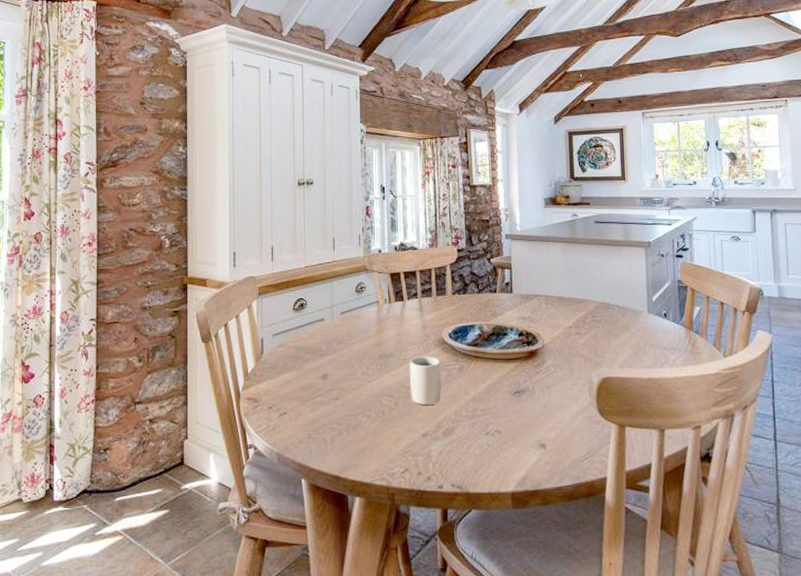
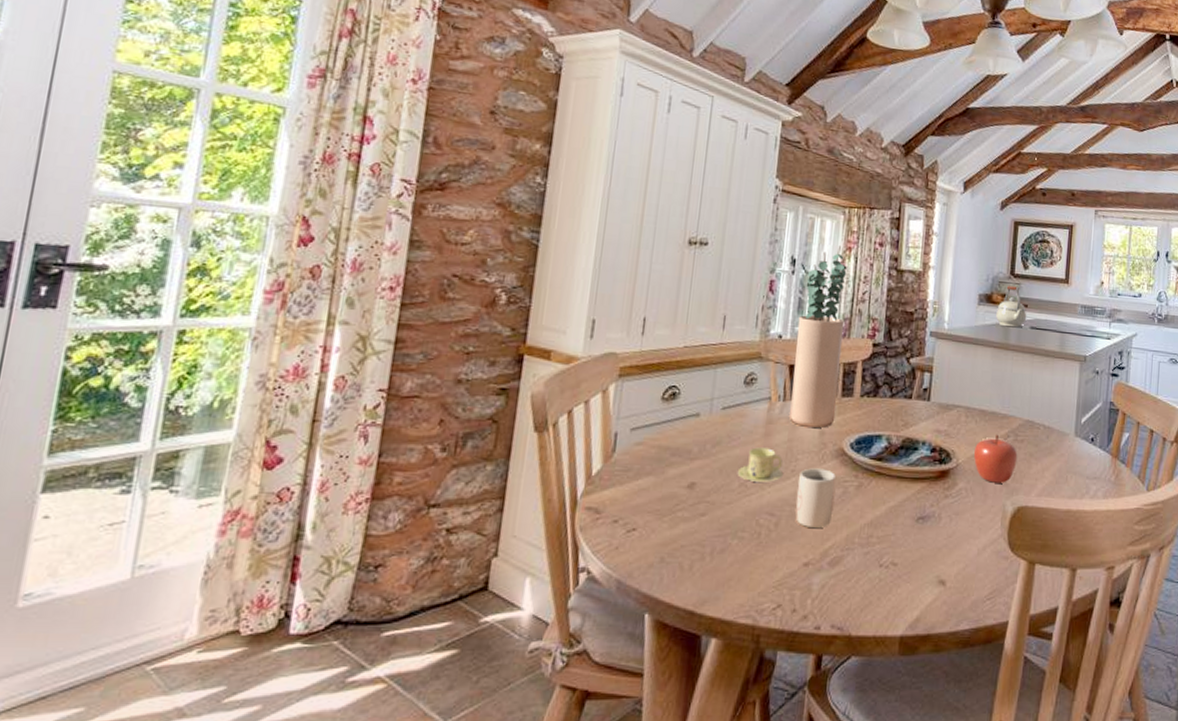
cup and saucer: none [359,342,397,370] -> present [737,447,784,482]
vase: none [393,172,434,323] -> present [790,246,847,428]
fruit: none [556,316,597,359] -> present [973,434,1018,483]
kettle: none [562,187,590,224] -> present [996,285,1027,328]

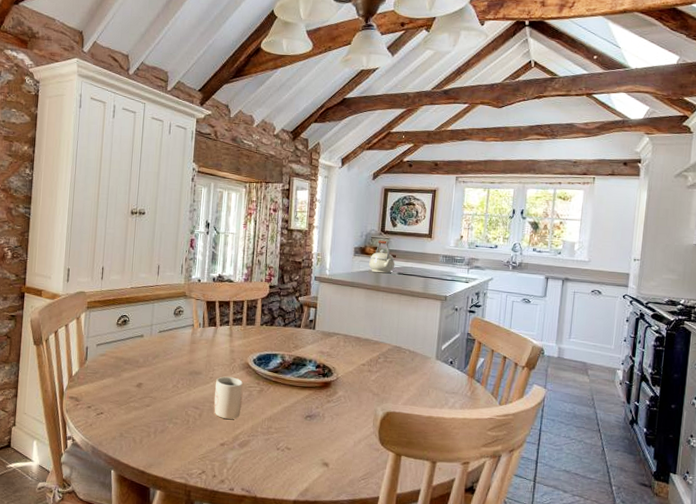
cup and saucer: present [737,447,784,482] -> none [171,360,205,385]
vase: present [790,246,847,428] -> none [208,212,249,348]
fruit: present [973,434,1018,483] -> none [350,356,387,394]

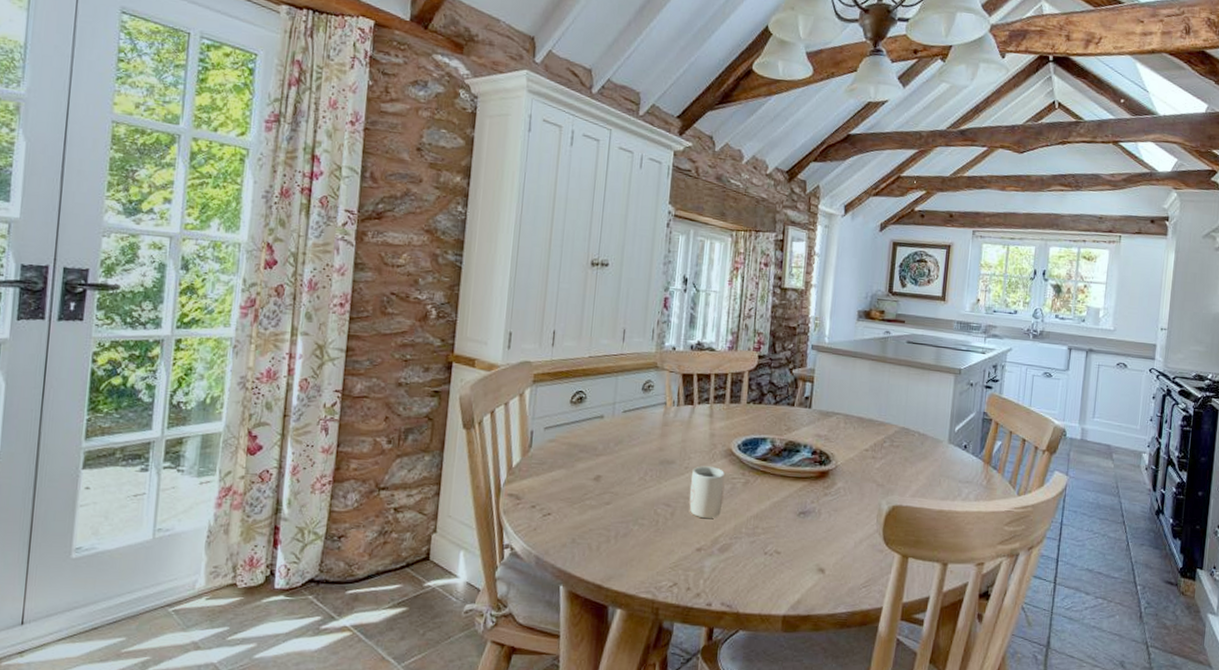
kettle: present [369,240,395,274] -> none [874,302,904,342]

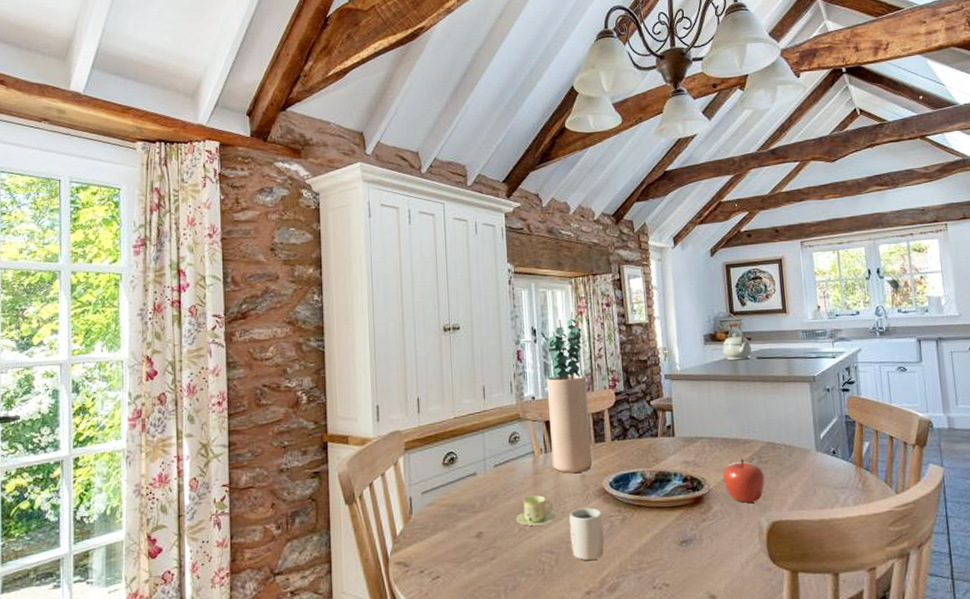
cup and saucer: none [637,446,678,477] -> present [515,495,556,526]
vase: none [683,266,735,431] -> present [546,312,593,473]
fruit: none [851,439,893,484] -> present [722,458,765,503]
kettle: none [874,302,904,342] -> present [722,322,752,361]

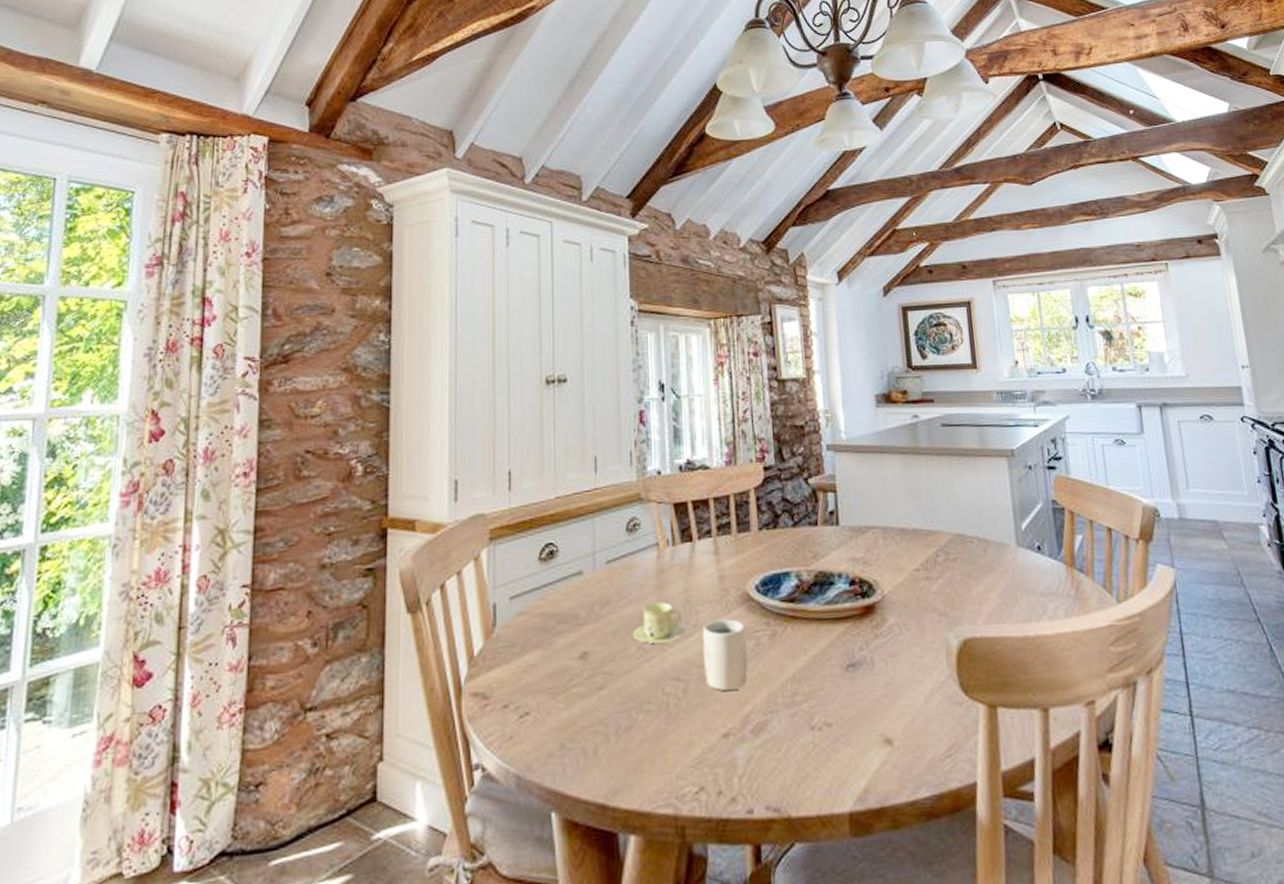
vase: present [546,312,593,473] -> none [676,362,734,573]
kettle: present [722,322,752,361] -> none [898,379,936,428]
fruit: present [722,458,765,503] -> none [899,555,954,614]

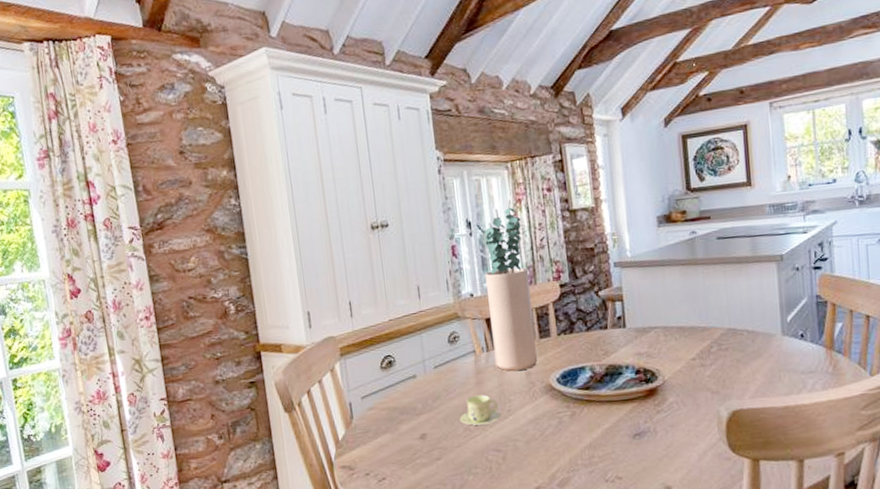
vase: none [676,362,734,573] -> present [484,200,538,371]
mug: present [702,619,748,692] -> none [515,404,553,458]

